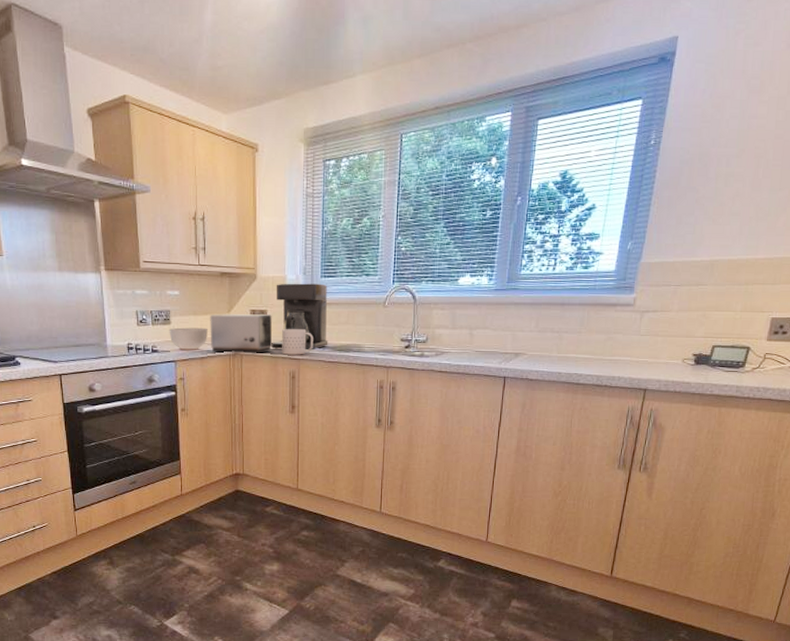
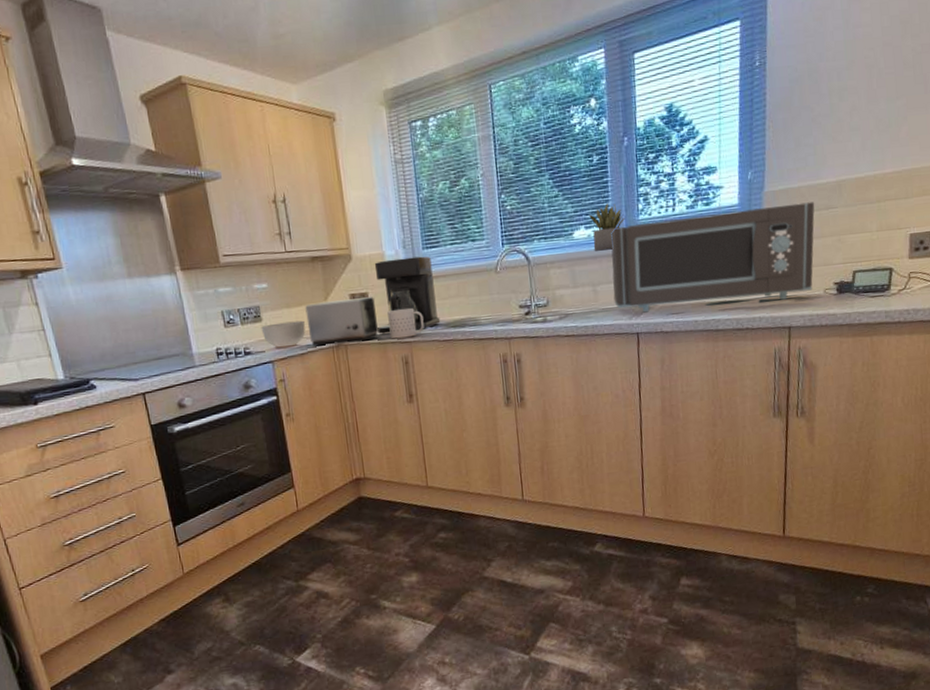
succulent plant: none [475,256,509,299] -> present [589,203,626,252]
microwave: none [487,276,687,364] -> present [610,202,815,313]

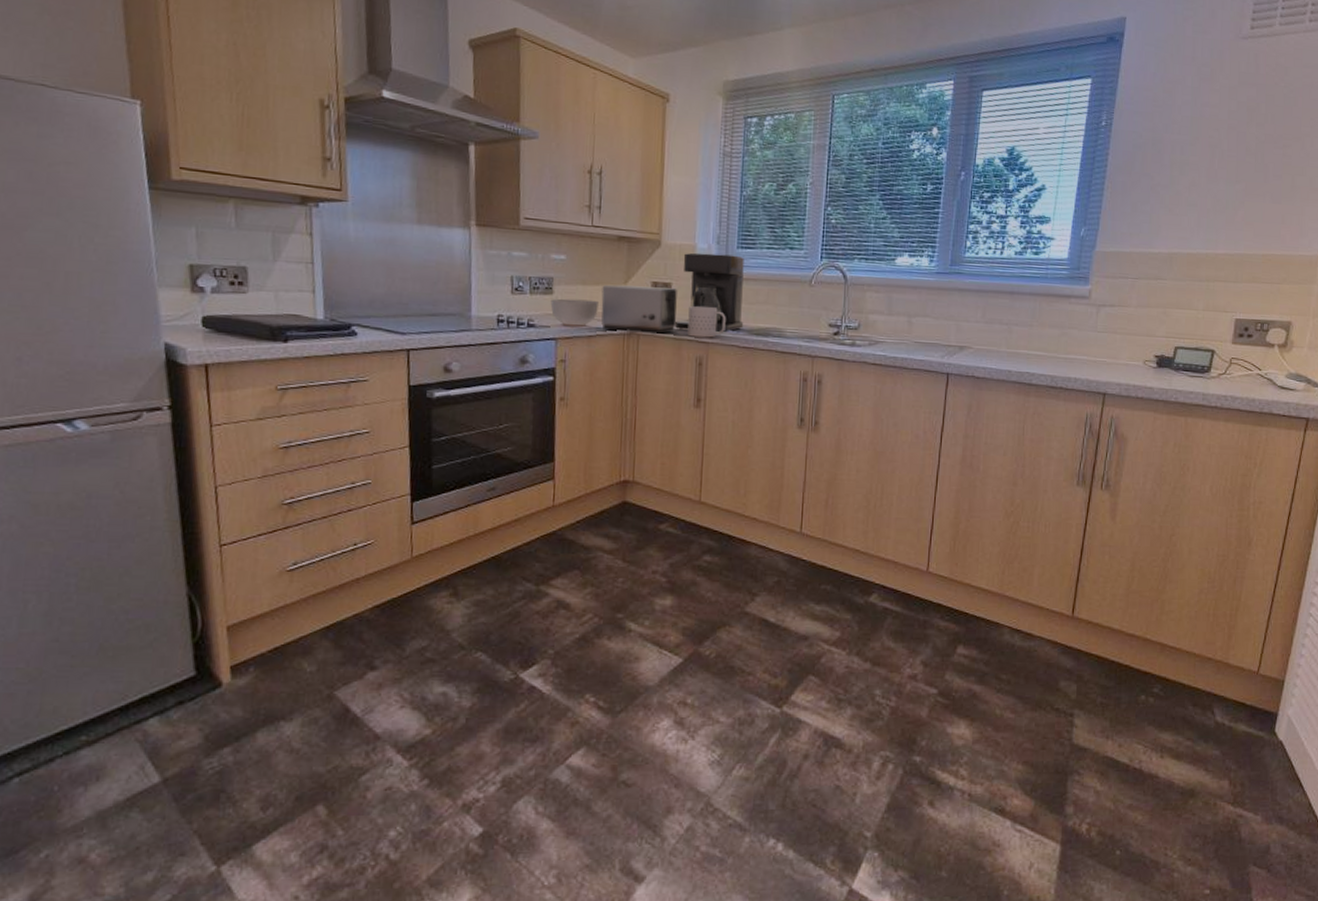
succulent plant: present [589,203,626,252] -> none [915,235,952,283]
microwave: present [610,202,815,313] -> none [928,261,1144,364]

